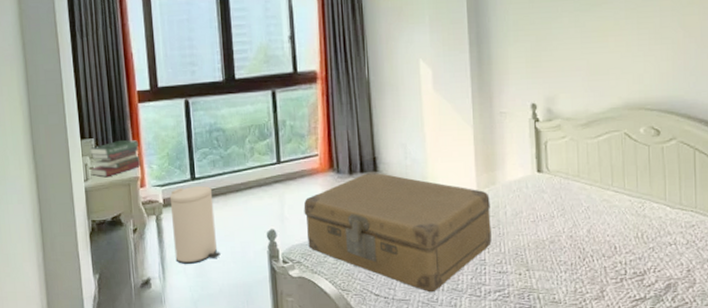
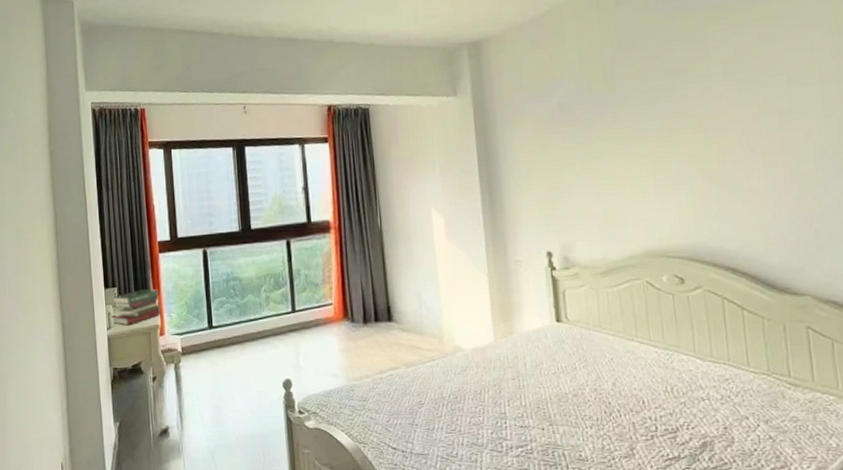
pedal bin: present [169,186,221,264] -> none [188,335,237,413]
suitcase: present [303,171,492,293] -> none [318,320,512,447]

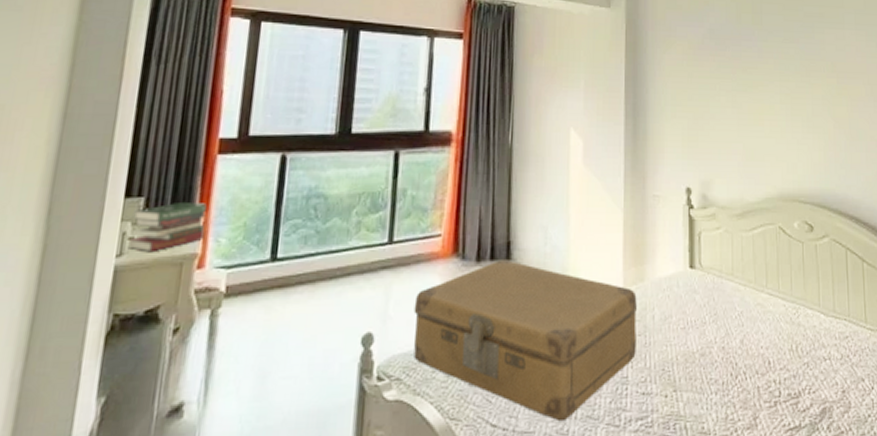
suitcase: none [318,320,512,447] -> present [413,258,637,422]

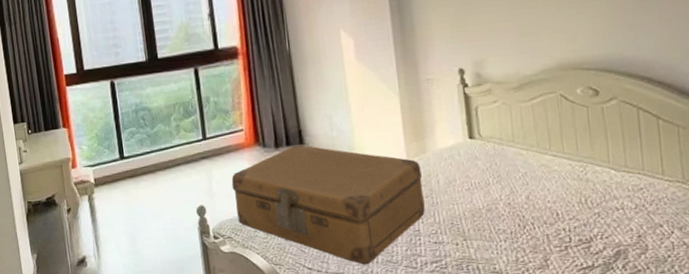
books: present [127,201,207,253] -> none [22,122,72,160]

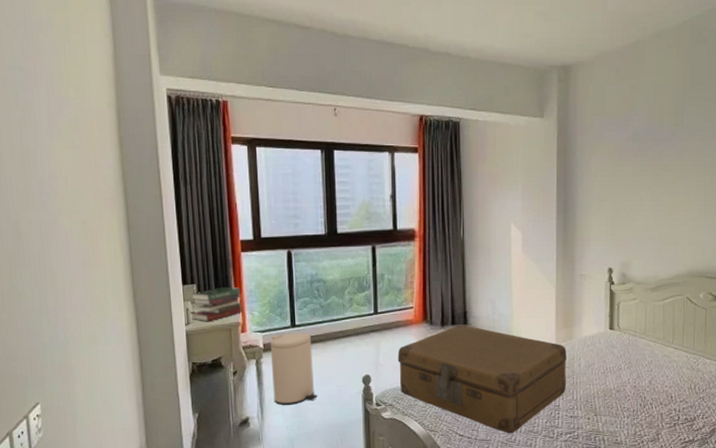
books: none [22,122,72,160] -> present [191,286,243,322]
pedal bin: none [100,165,153,242] -> present [270,333,318,405]

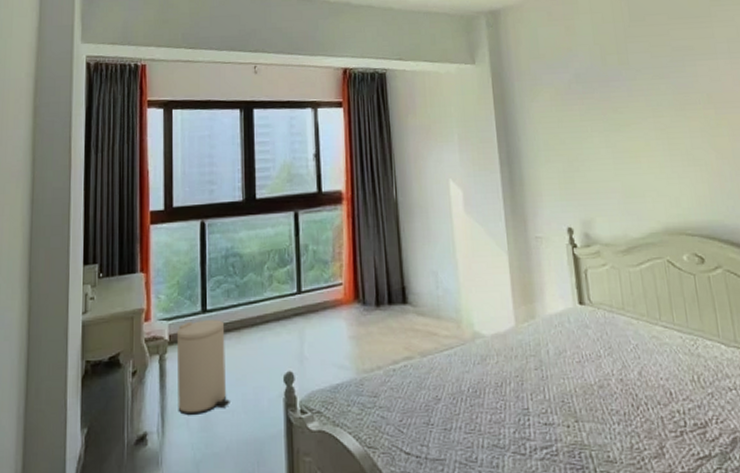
books: present [191,286,243,322] -> none [90,265,148,310]
suitcase: present [397,324,567,434] -> none [325,302,535,450]

